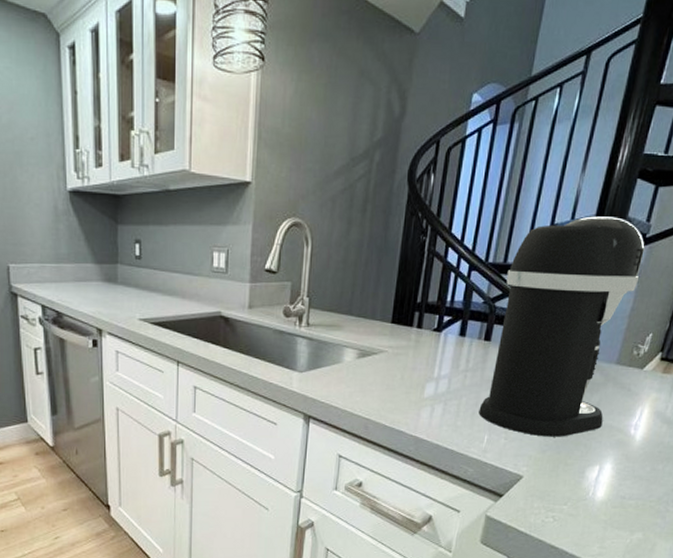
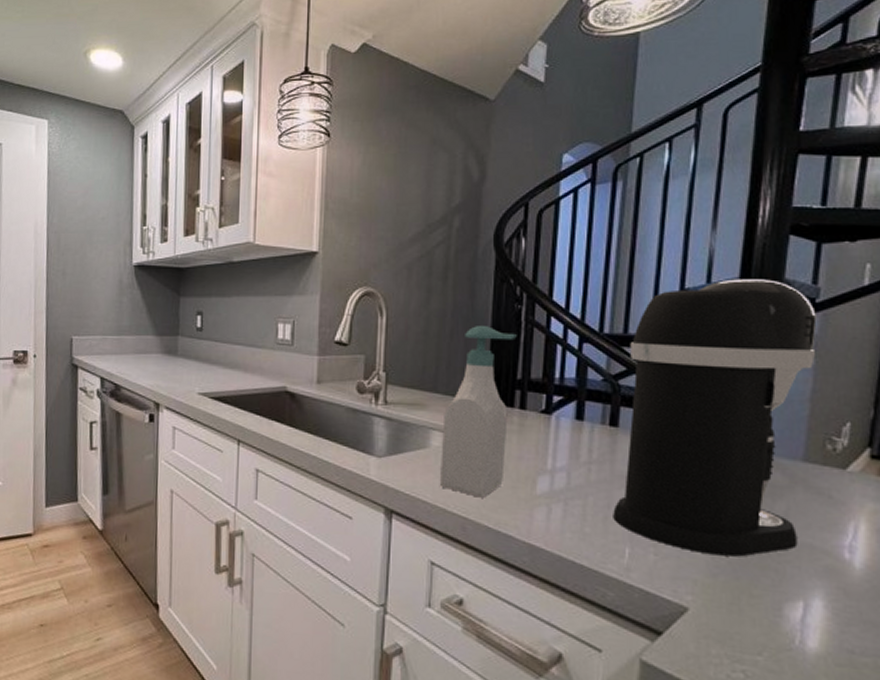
soap bottle: none [349,255,420,402] -> present [439,326,517,498]

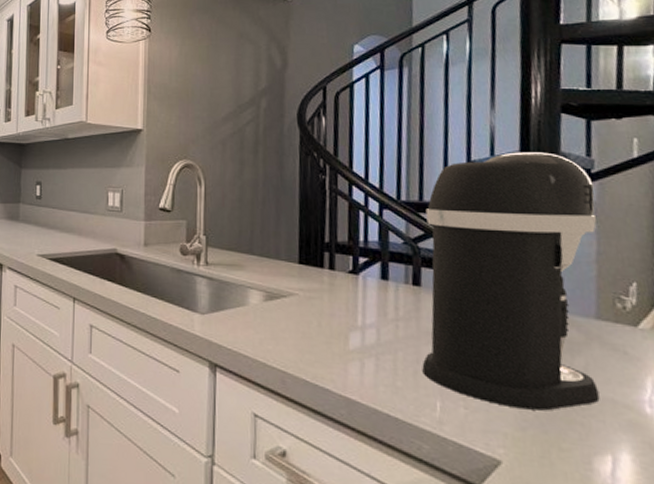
soap bottle: present [439,326,517,498] -> none [258,194,323,353]

